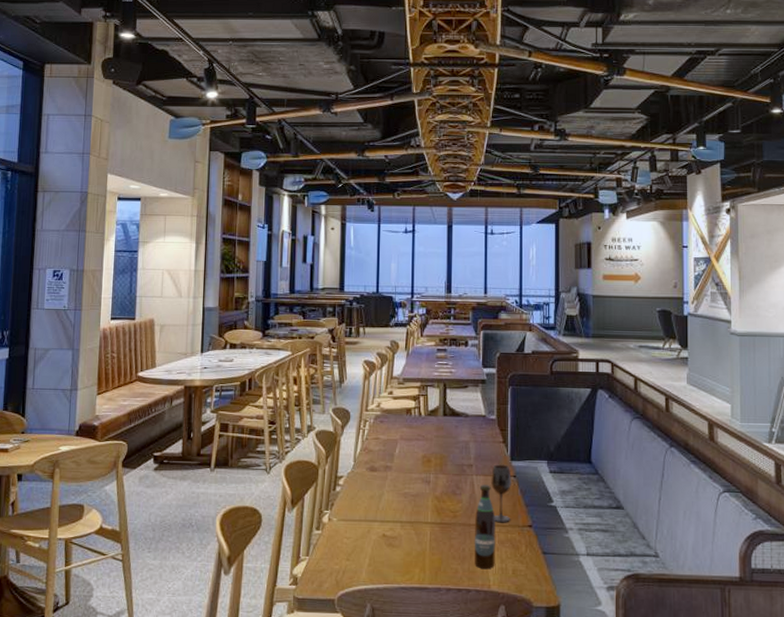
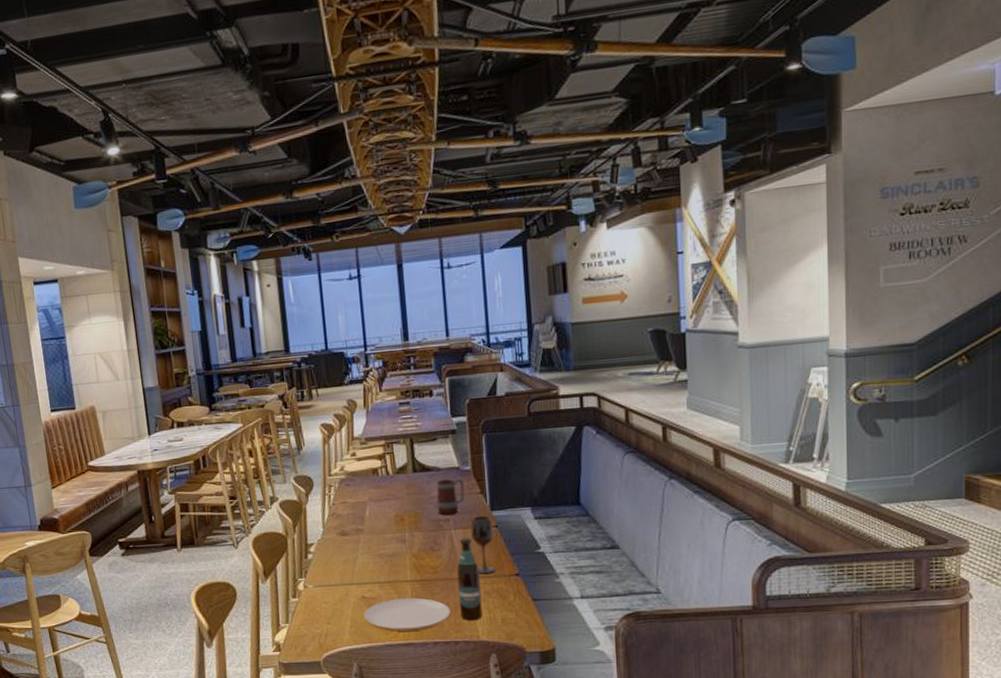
plate: none [383,540,465,575] -> present [364,597,451,632]
beer mug: none [462,425,488,461] -> present [436,477,465,515]

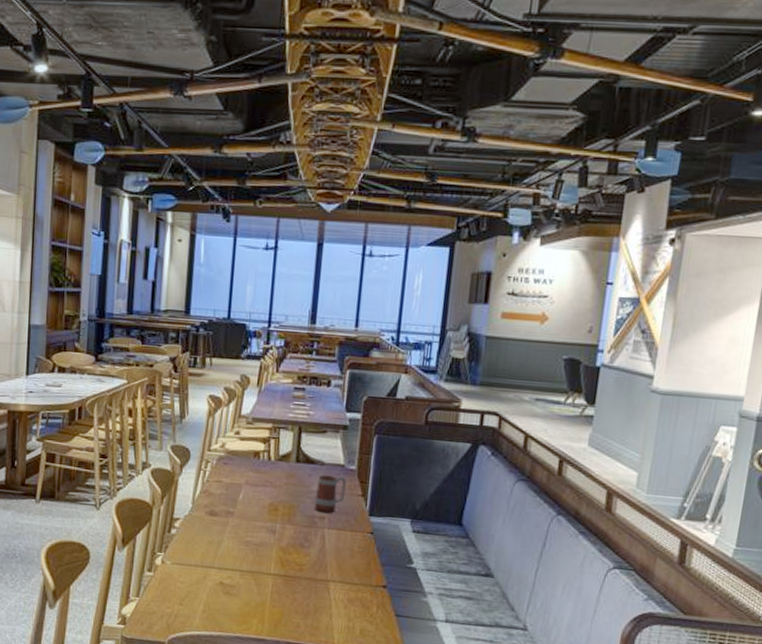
plate: present [364,597,451,632] -> none [219,590,309,628]
bottle: present [456,537,483,620] -> none [319,539,346,626]
wine glass: present [471,515,496,574] -> none [344,518,368,581]

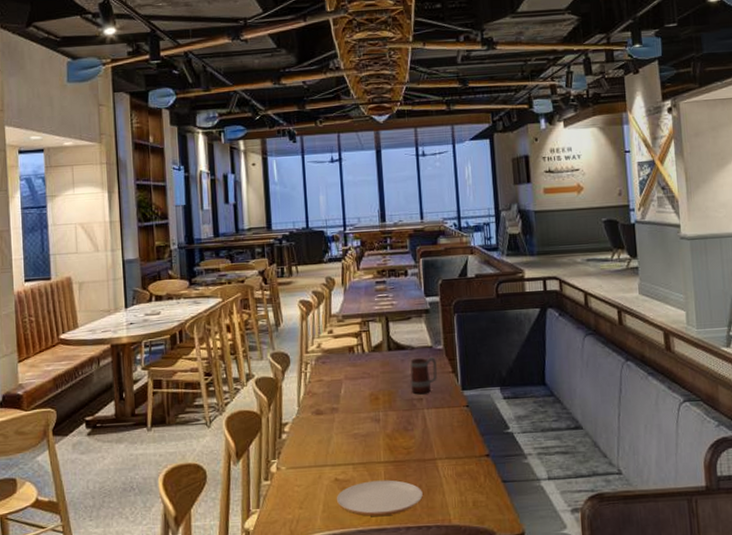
plate: none [219,590,309,628] -> present [337,479,423,516]

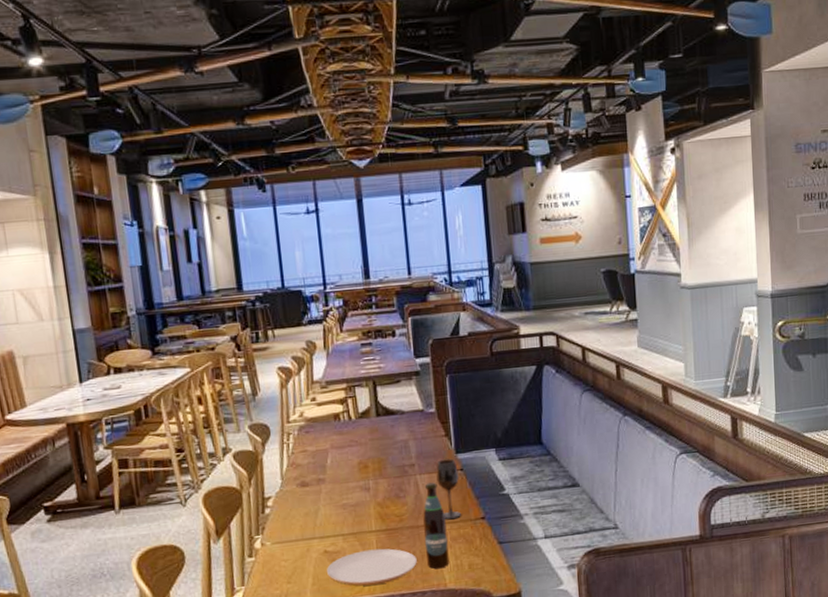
beer mug: present [410,356,437,395] -> none [400,420,430,460]
bottle: none [429,417,454,503] -> present [422,482,450,569]
wine glass: none [443,395,467,455] -> present [436,458,462,520]

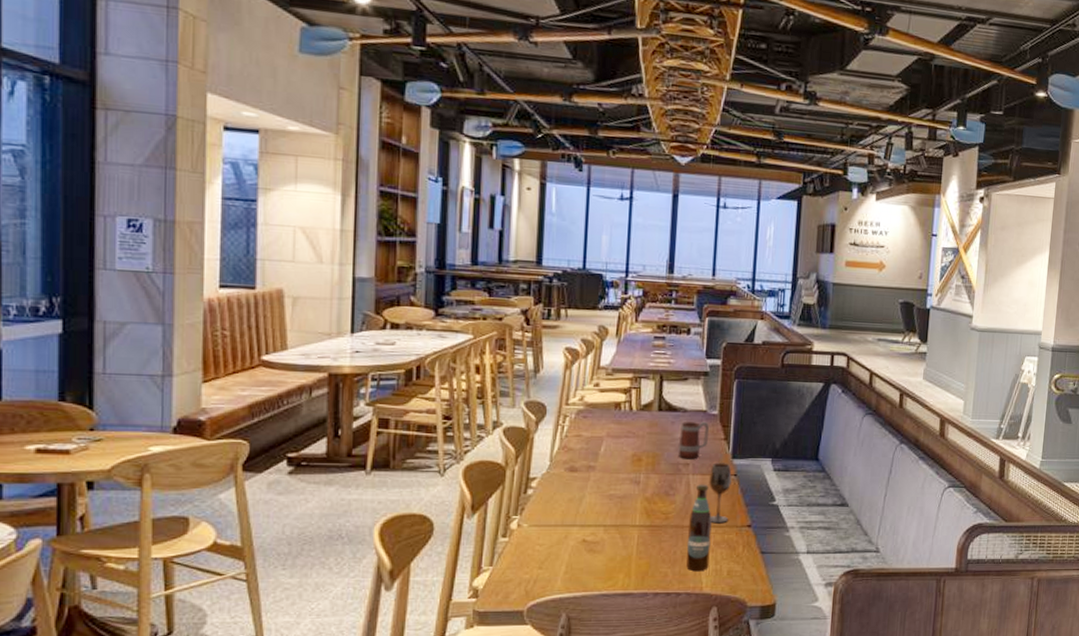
plate: present [327,548,417,587] -> none [582,544,676,580]
beer mug: none [400,420,430,460] -> present [678,421,709,459]

